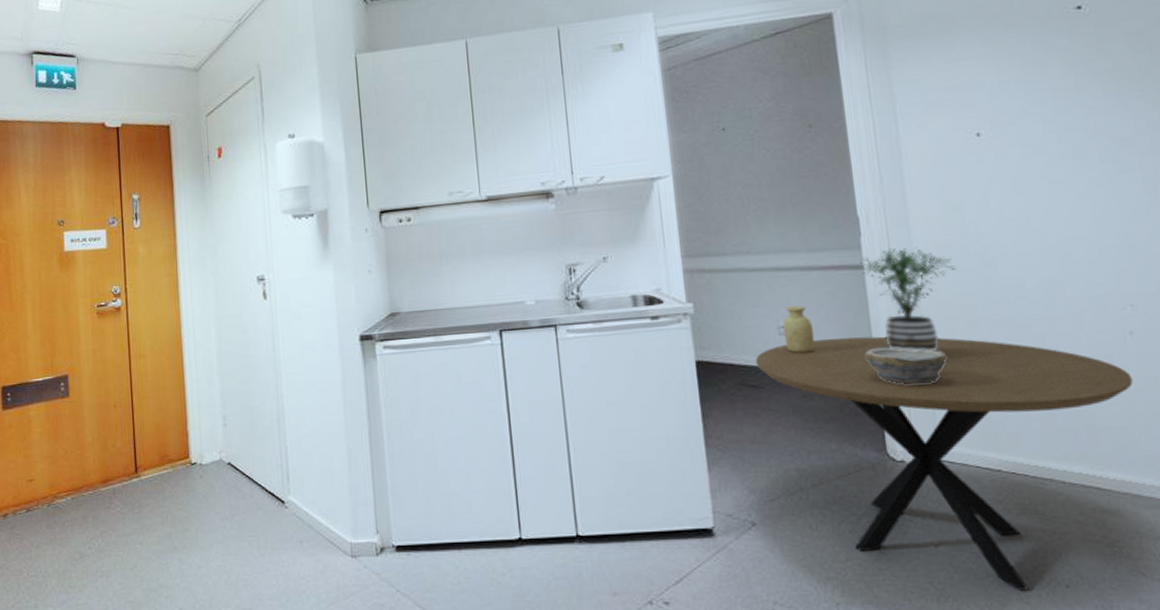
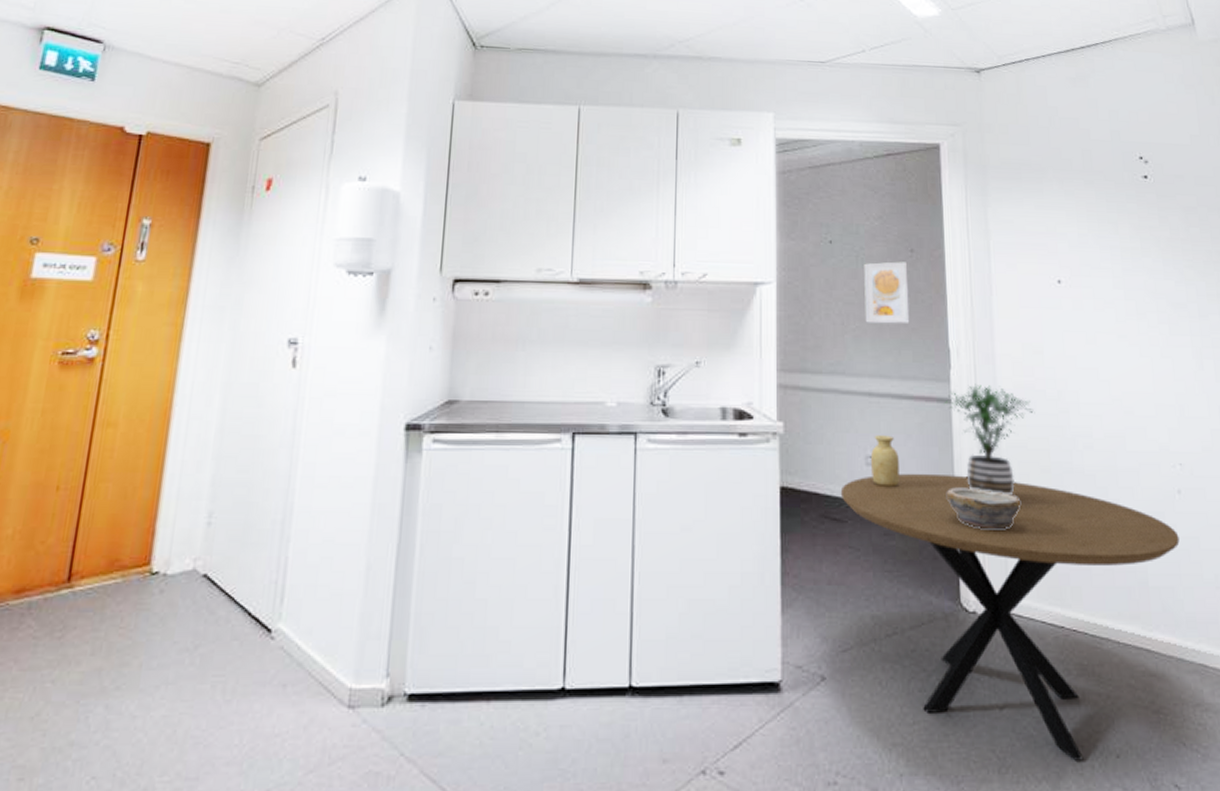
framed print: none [760,138,813,203] -> present [864,261,910,324]

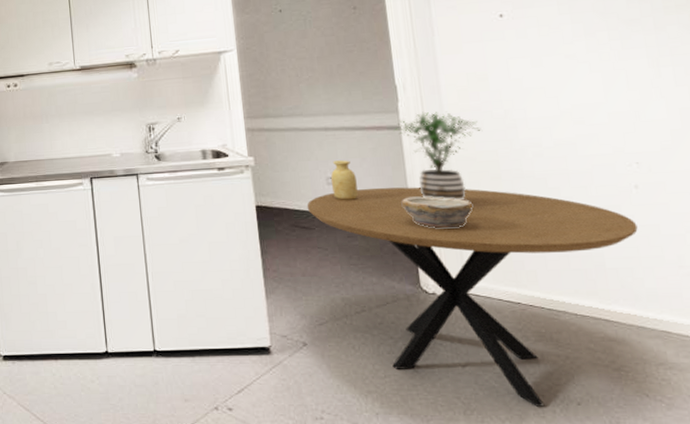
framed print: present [864,261,910,324] -> none [312,18,357,73]

